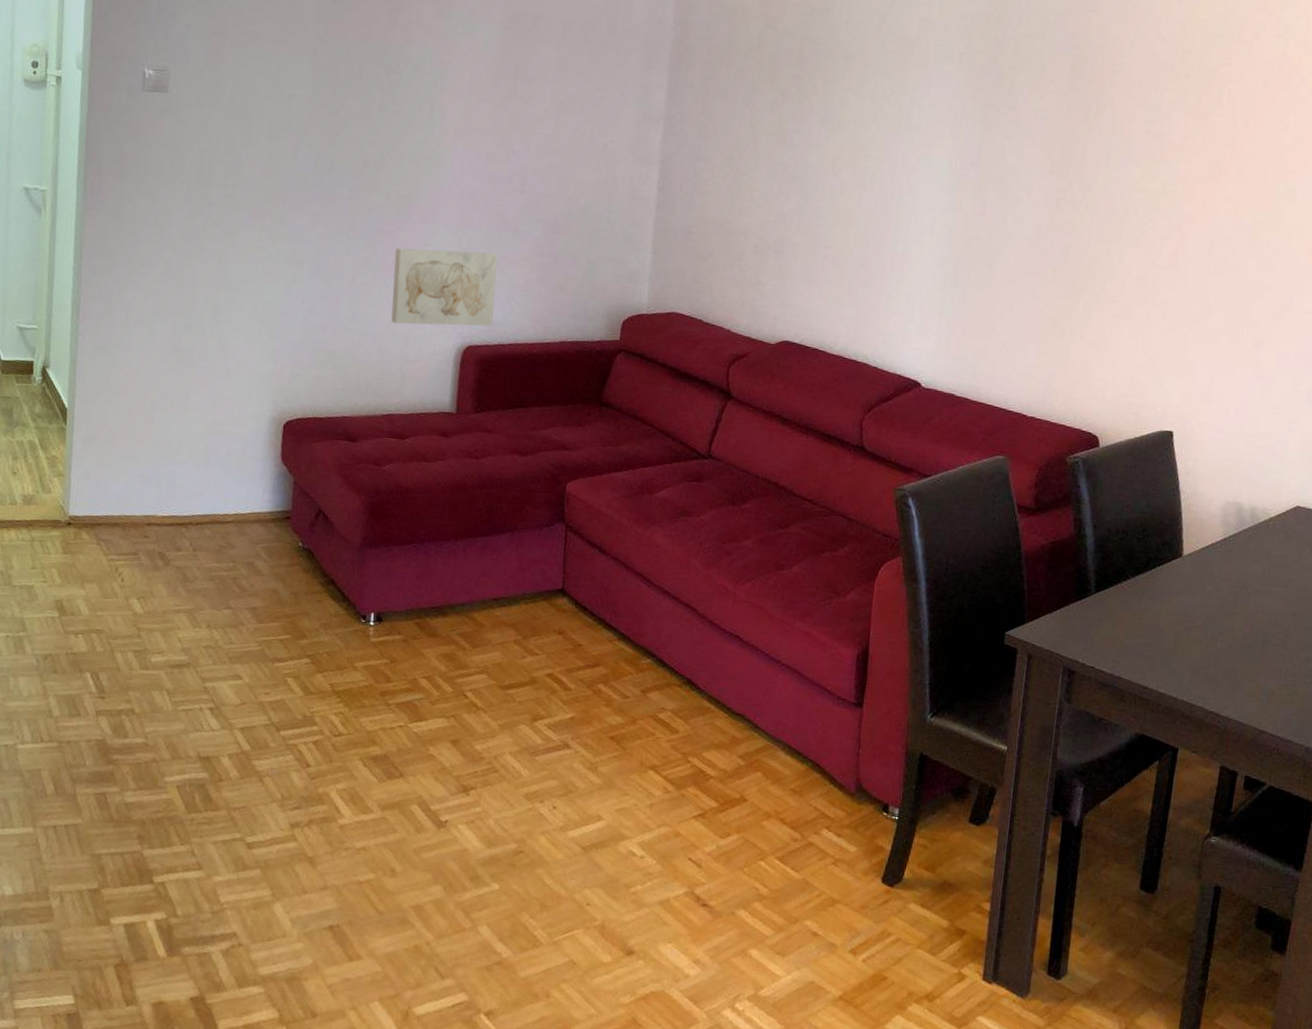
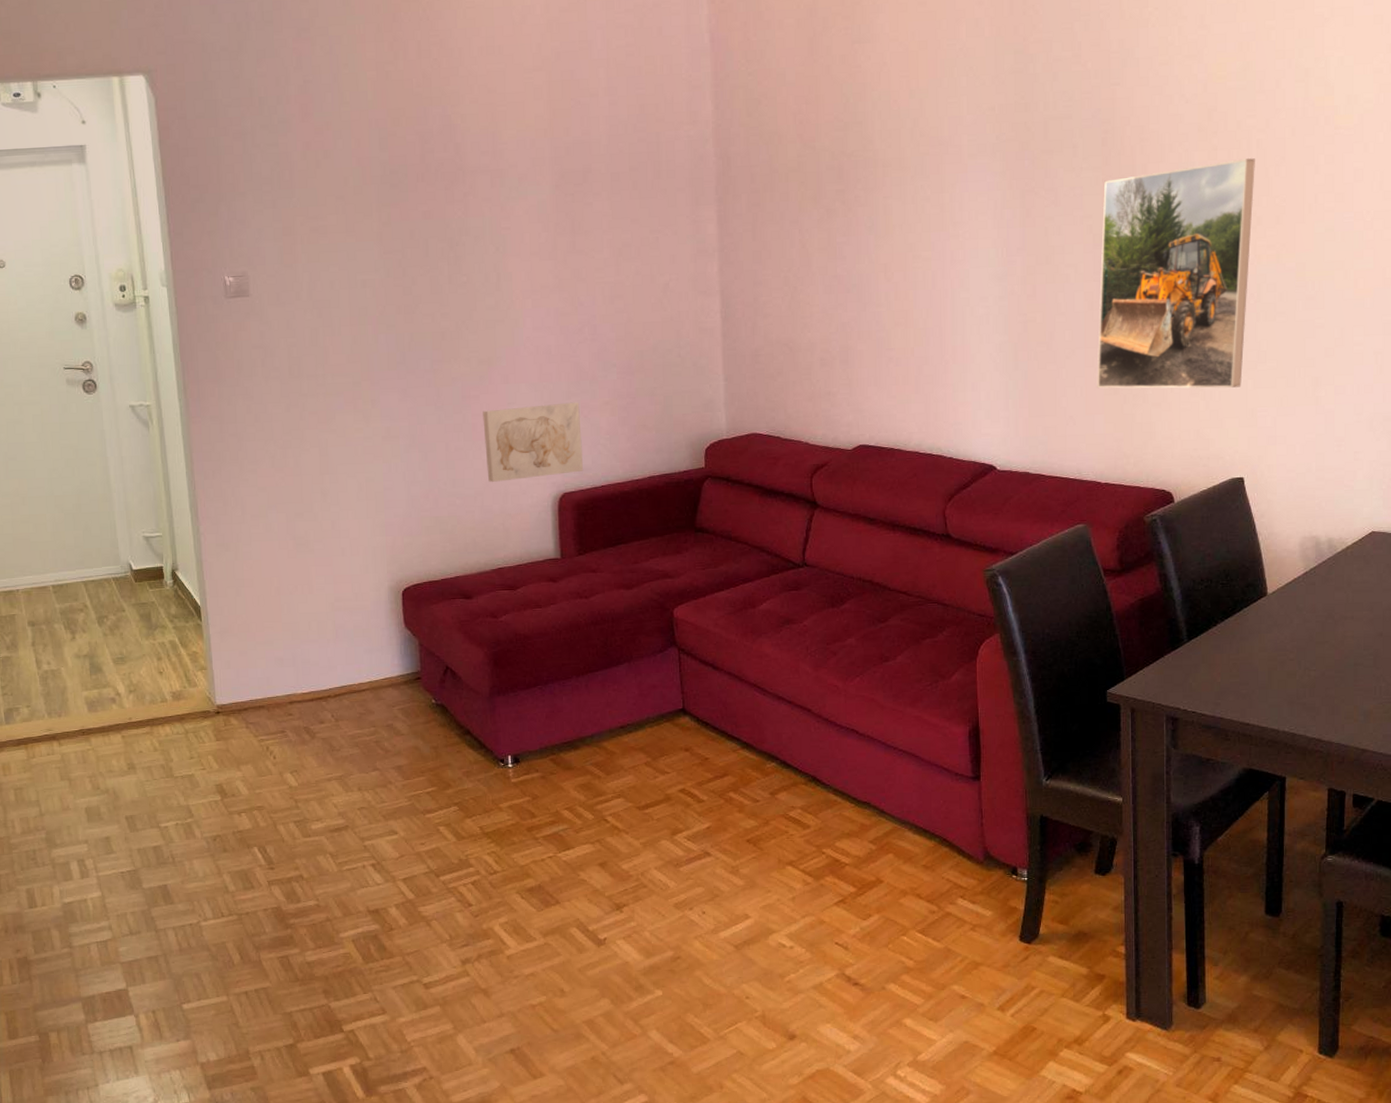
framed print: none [1035,106,1225,338] -> present [1097,158,1255,389]

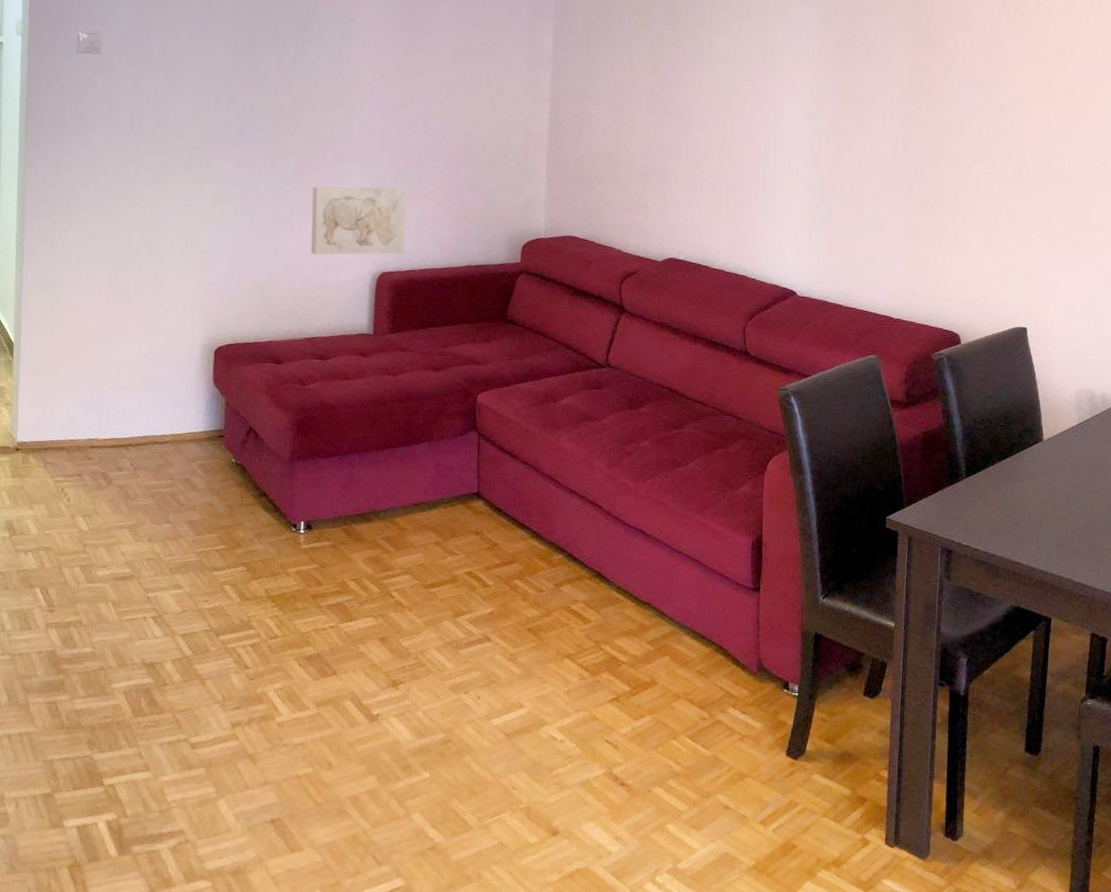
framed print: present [1097,158,1255,389] -> none [895,36,1053,243]

